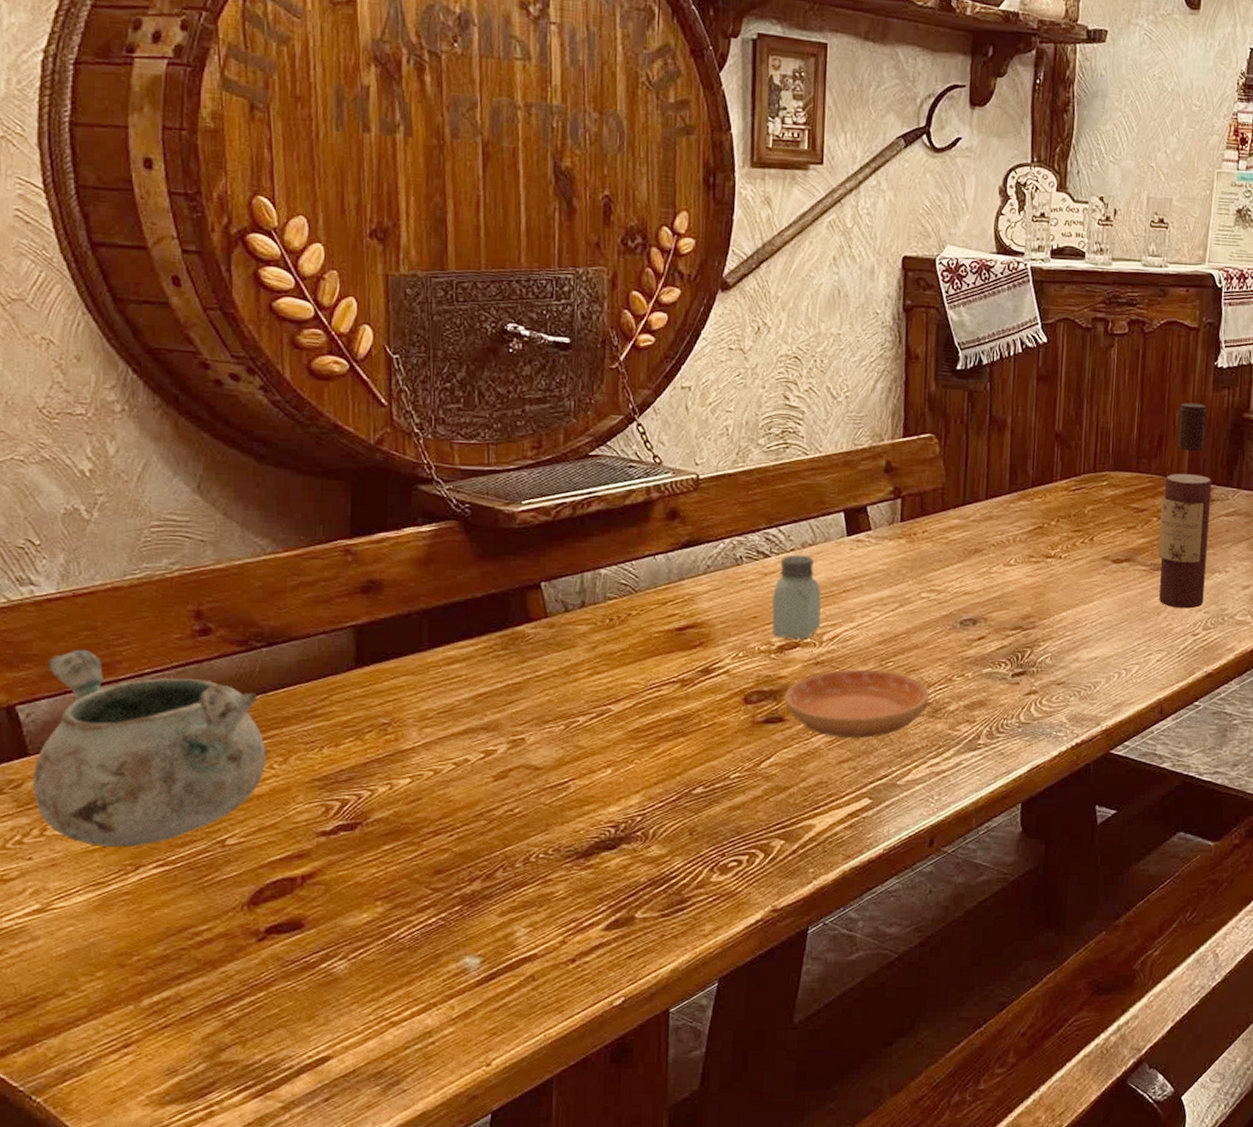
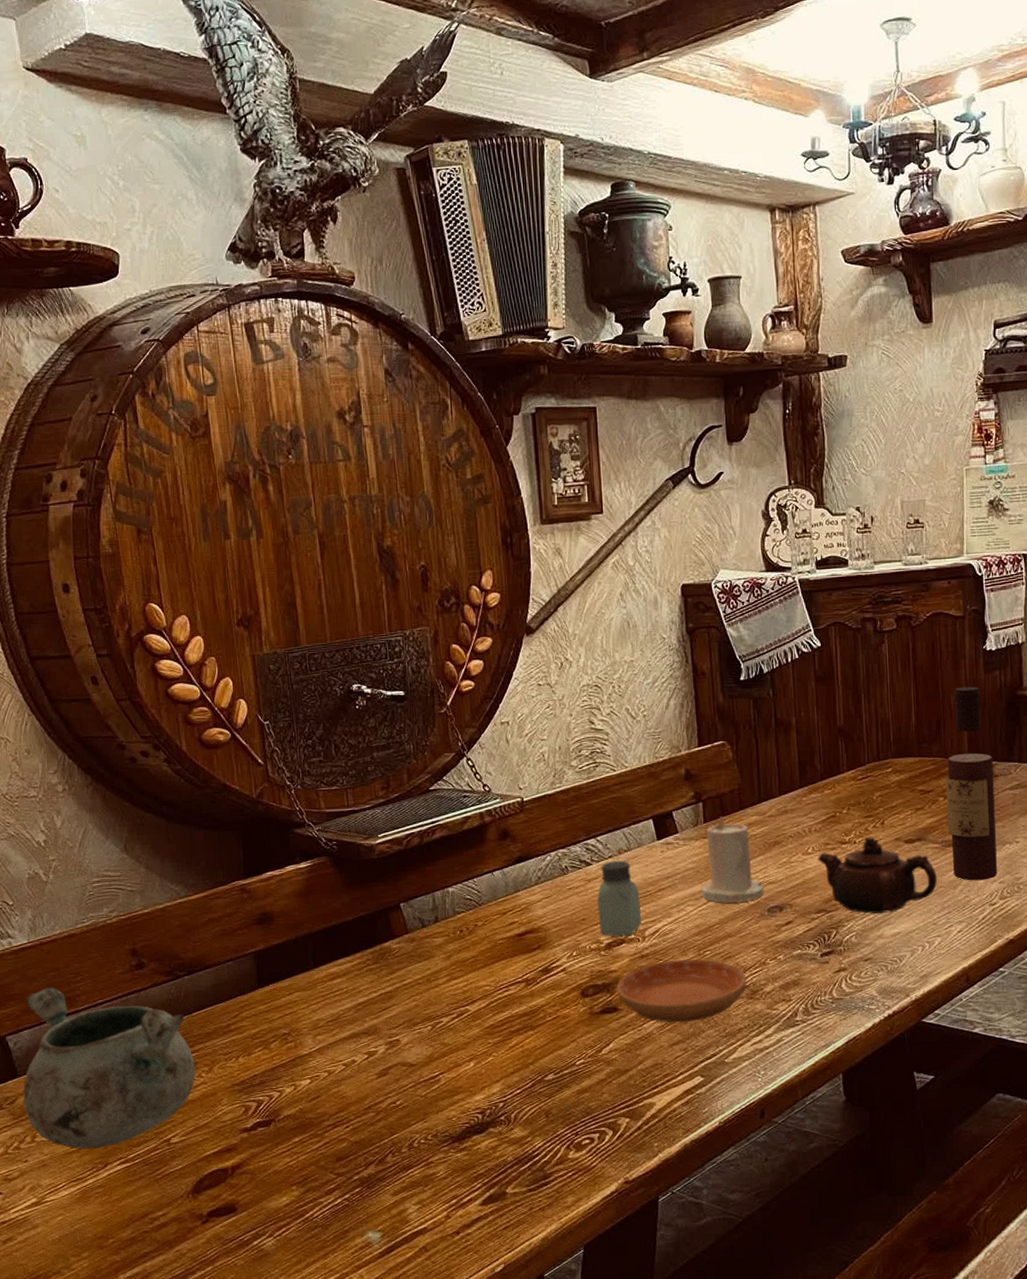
candle: none [890,517,959,612] -> present [701,817,764,903]
teapot: none [1019,552,1142,636] -> present [818,837,937,914]

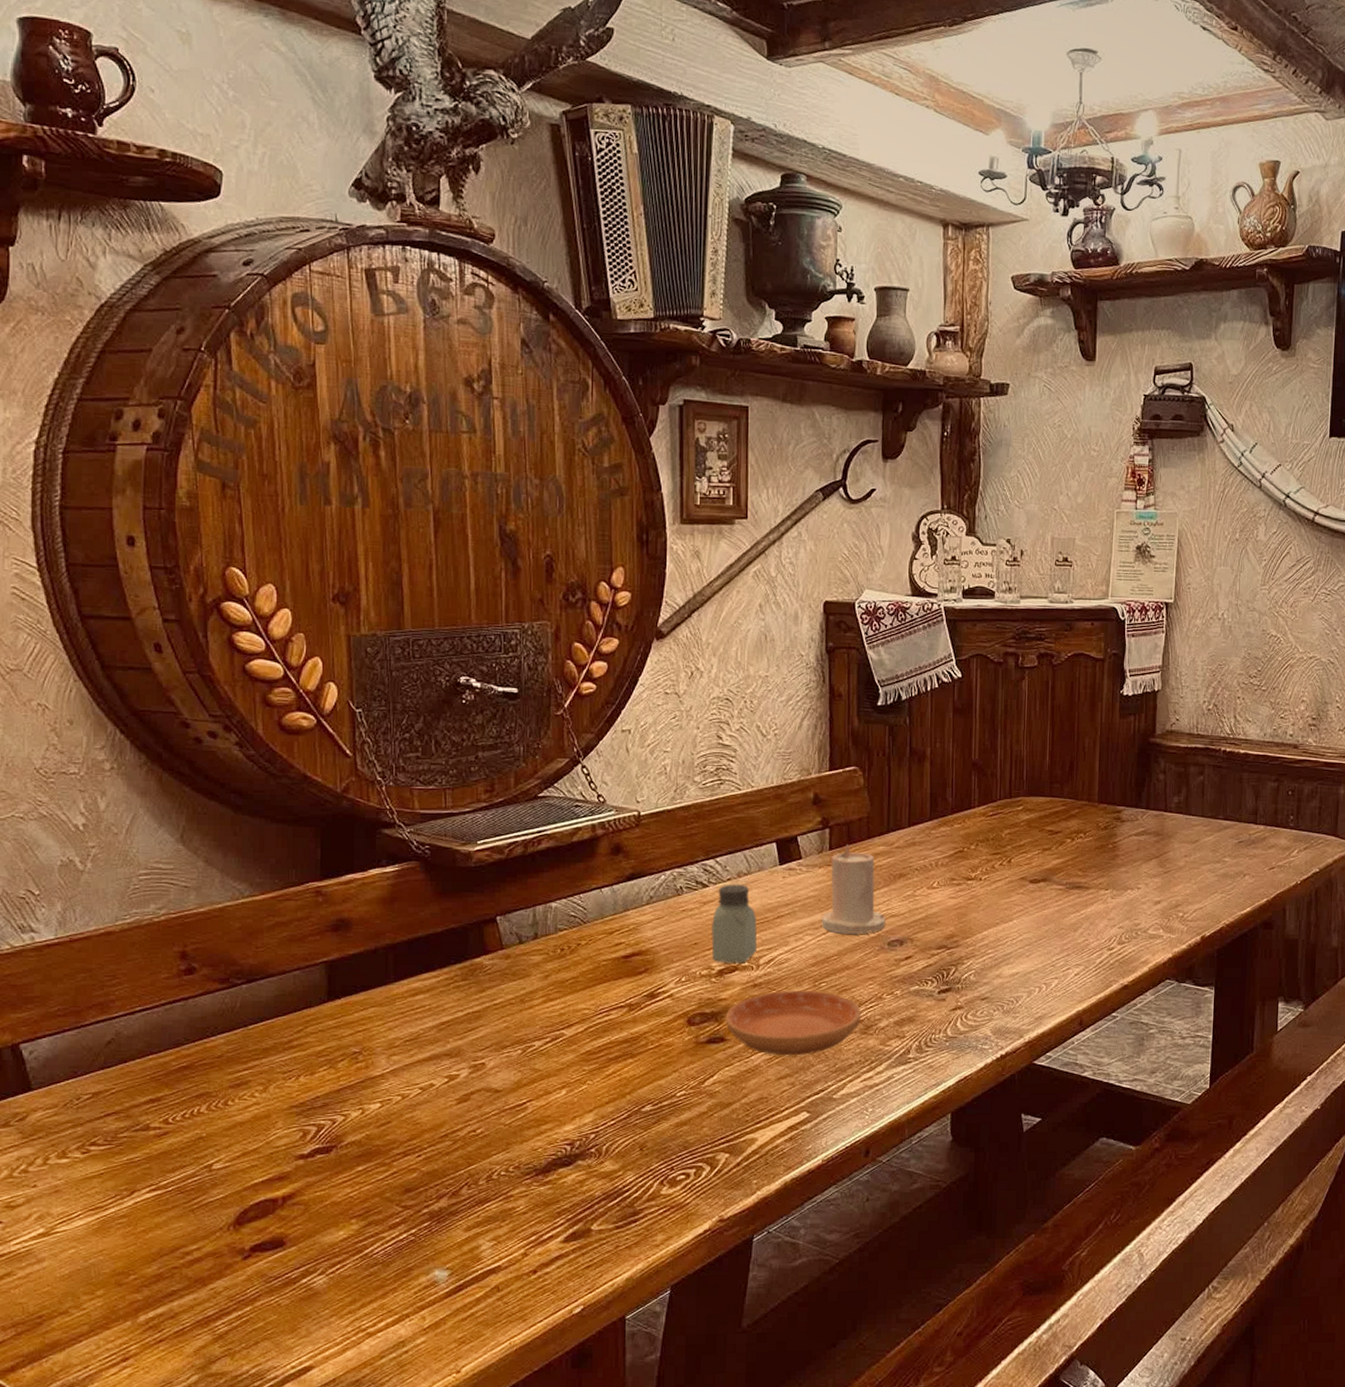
decorative bowl: present [22,987,196,1150] -> none [35,990,248,1174]
teapot: present [818,837,937,914] -> none [942,874,1059,953]
wine bottle: present [945,686,997,881] -> none [1073,729,1121,925]

